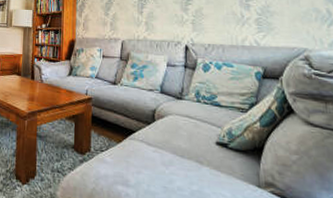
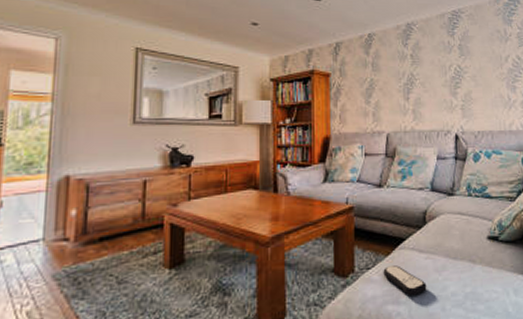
remote control: none [115,152,154,183] -> present [383,265,427,297]

